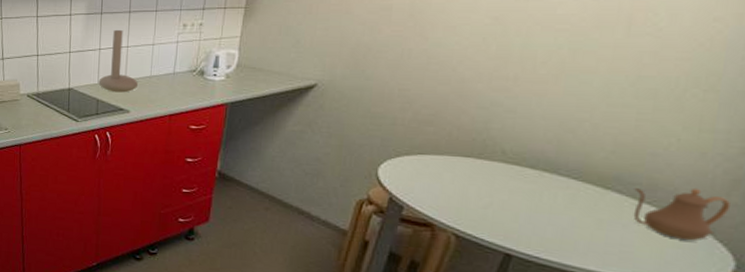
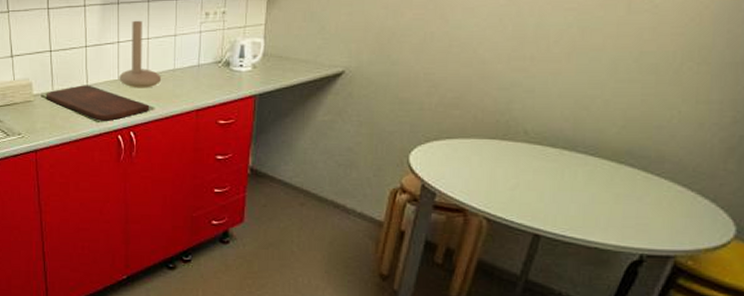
cutting board: none [32,87,126,121] -> present [47,85,150,121]
teapot: present [633,187,732,241] -> none [645,157,729,209]

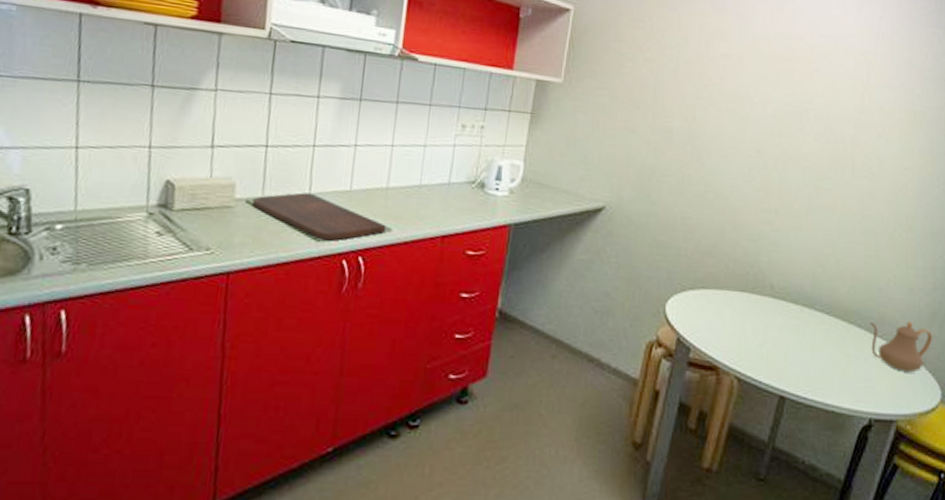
paper towel holder: present [119,20,162,88] -> none [351,122,405,205]
teapot: none [645,157,729,209] -> present [870,321,933,373]

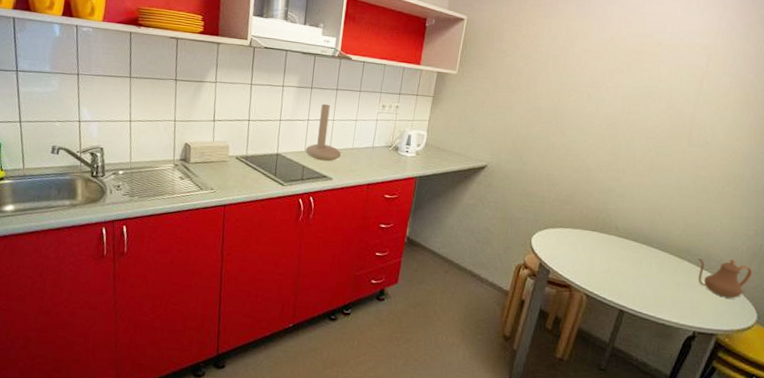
cutting board: present [253,192,387,241] -> none [240,152,329,186]
paper towel holder: none [351,122,405,205] -> present [305,103,342,162]

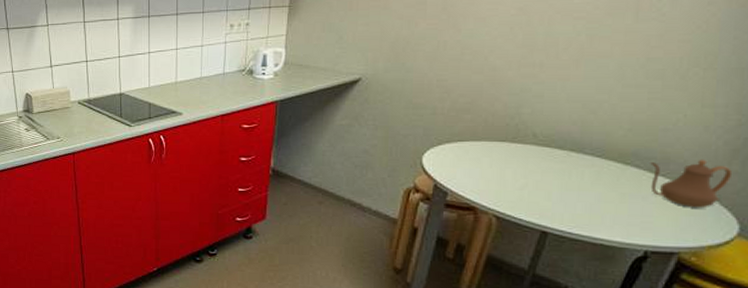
paper towel holder: present [305,103,342,162] -> none [150,32,190,95]

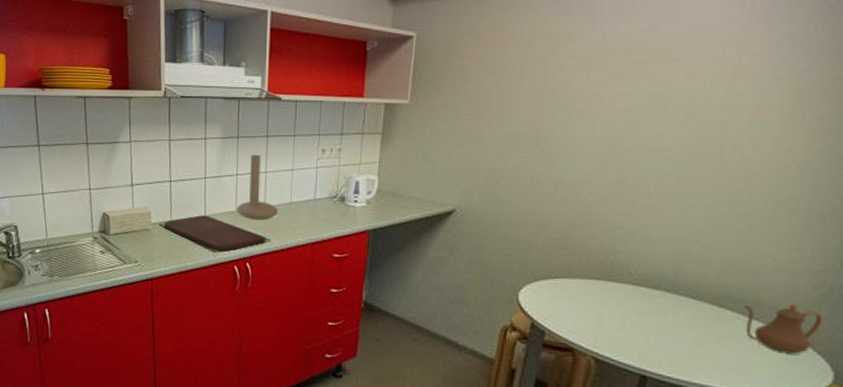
cutting board: none [83,92,179,126] -> present [165,215,266,252]
paper towel holder: none [150,32,190,95] -> present [236,154,279,220]

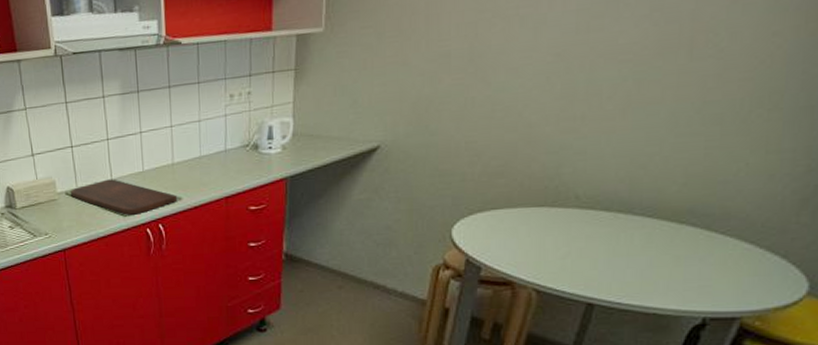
paper towel holder: present [236,154,279,220] -> none [143,107,188,179]
teapot: present [744,303,823,354] -> none [708,211,802,267]

